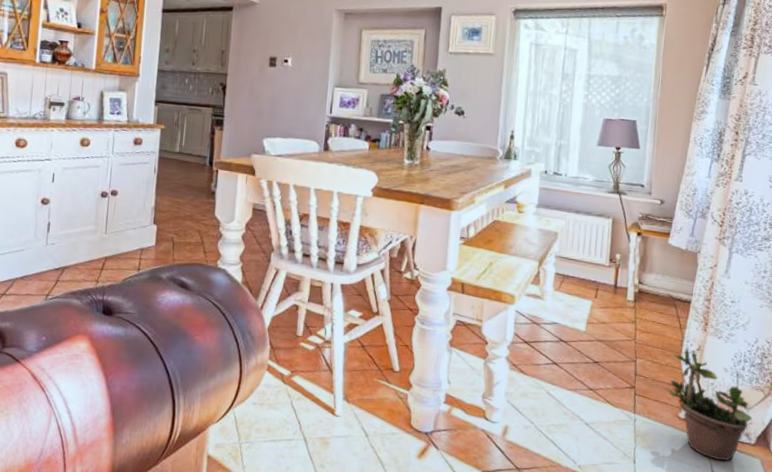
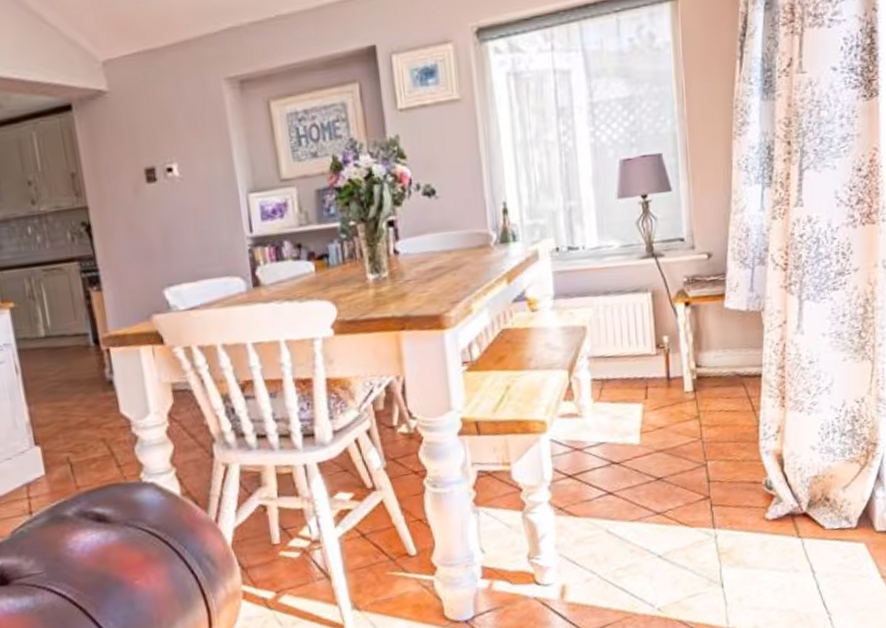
potted plant: present [667,349,753,461] -> none [748,433,851,558]

